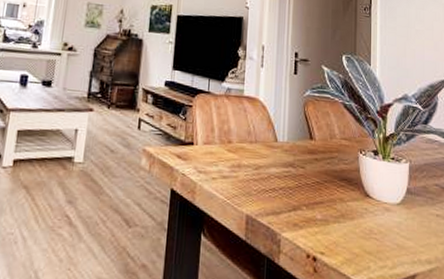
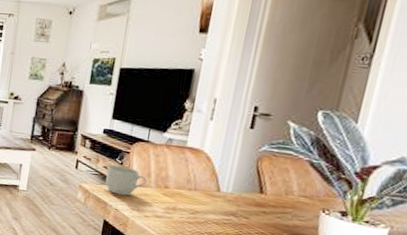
mug: none [170,121,211,157] -> present [105,164,147,196]

